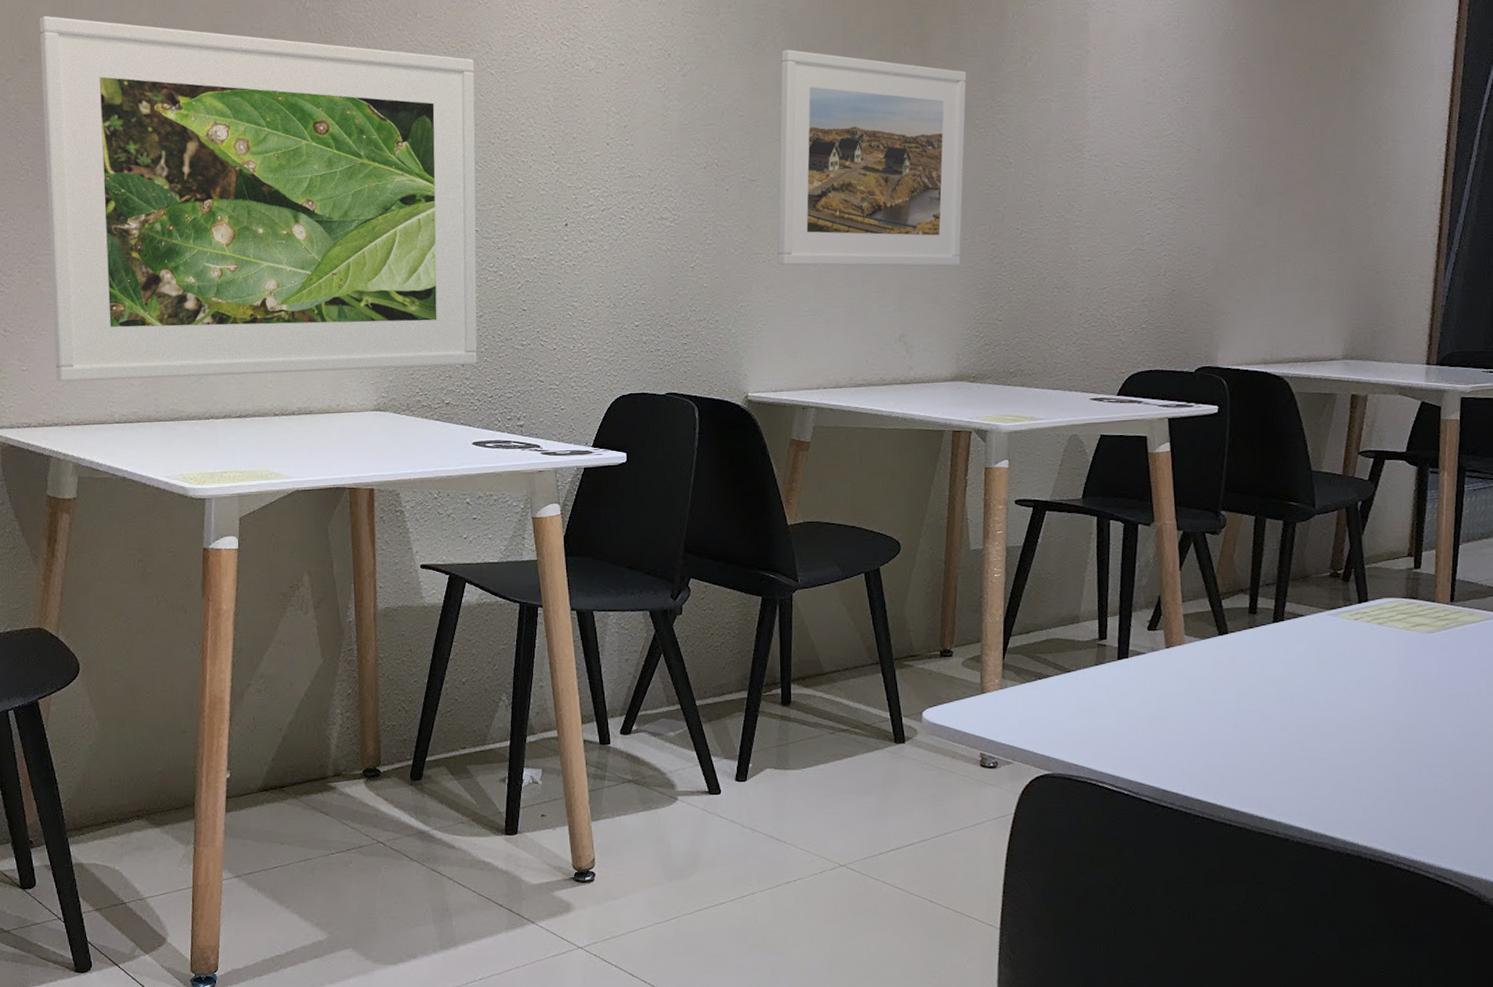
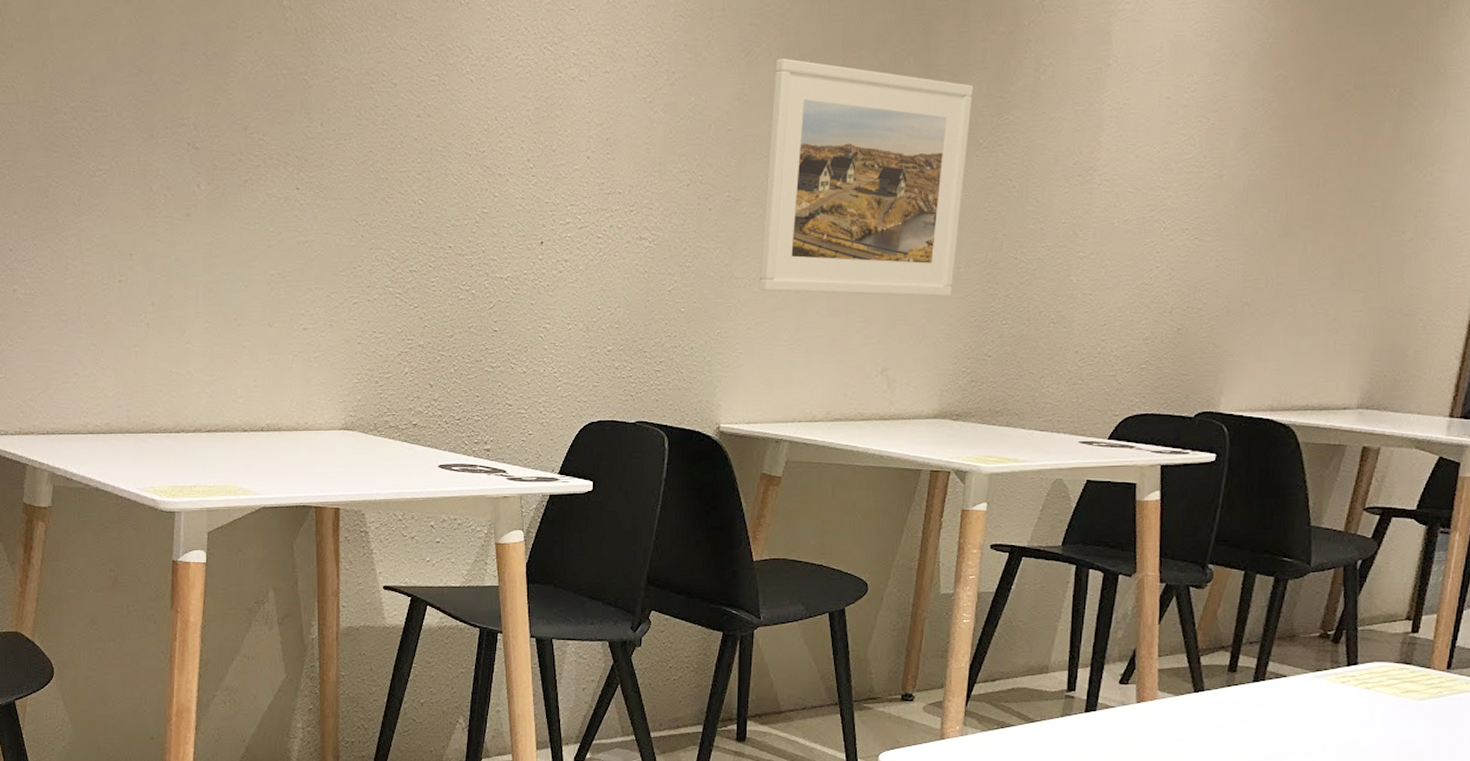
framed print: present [39,15,478,382] -> none [16,11,454,391]

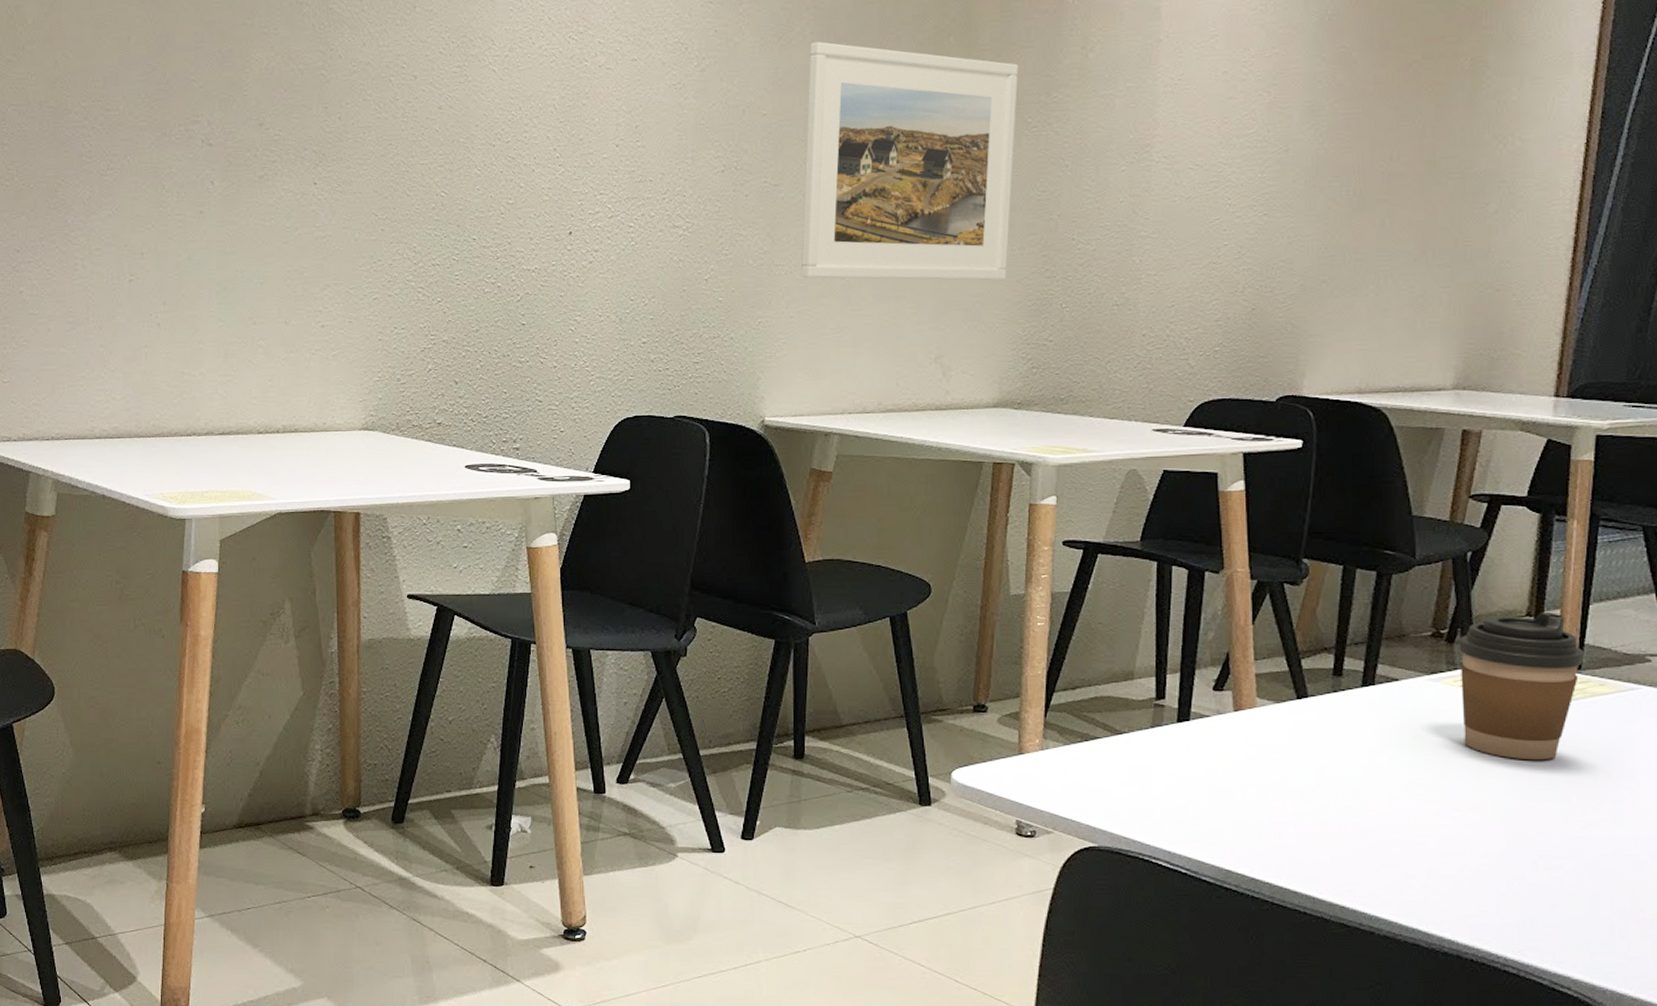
coffee cup: none [1341,616,1455,750] -> present [1459,611,1584,761]

